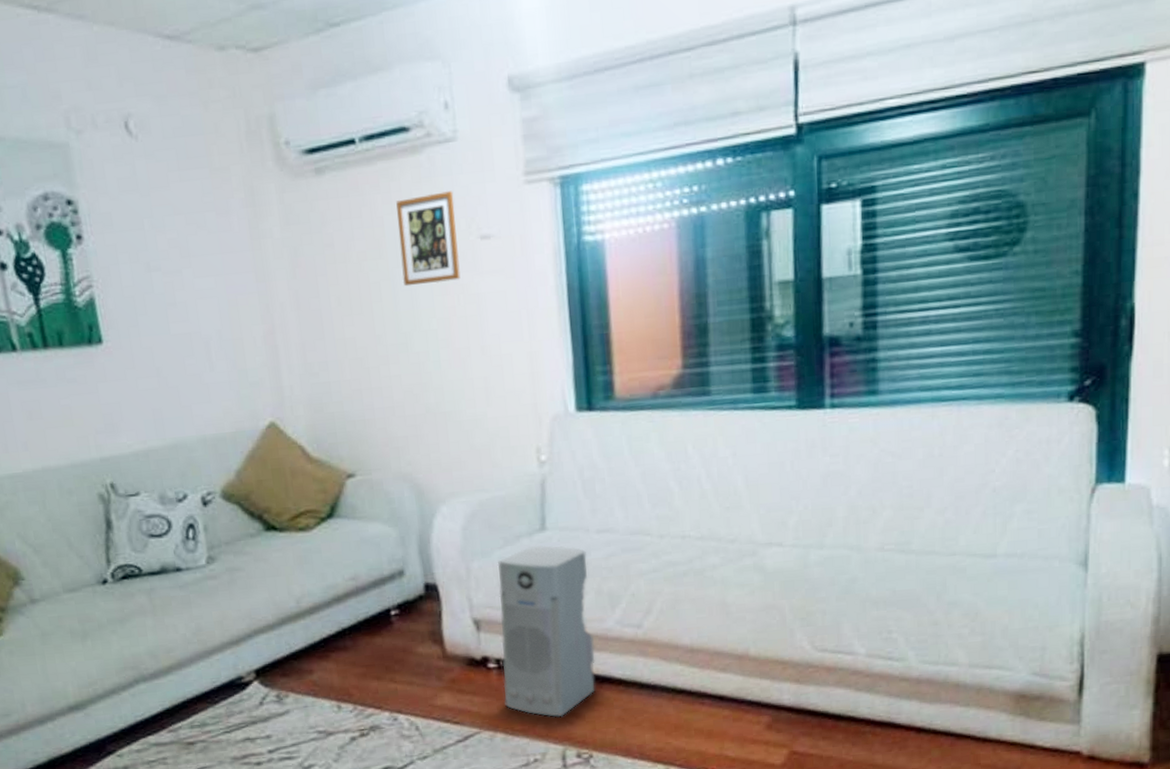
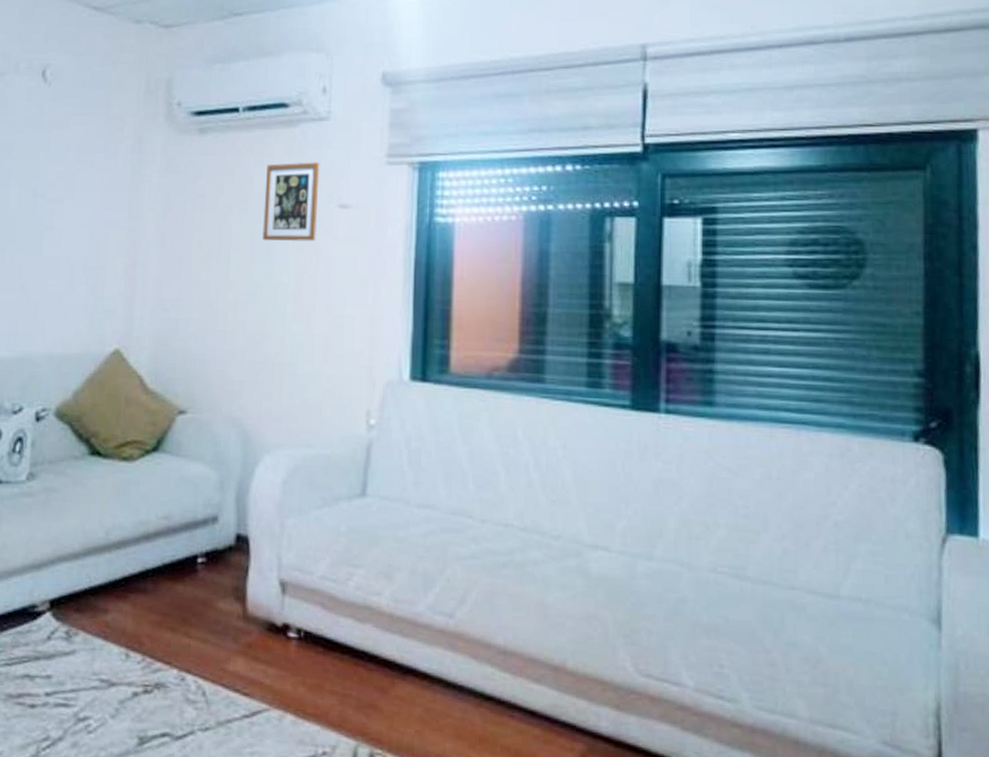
air purifier: present [497,545,595,717] -> none [300,511,404,707]

